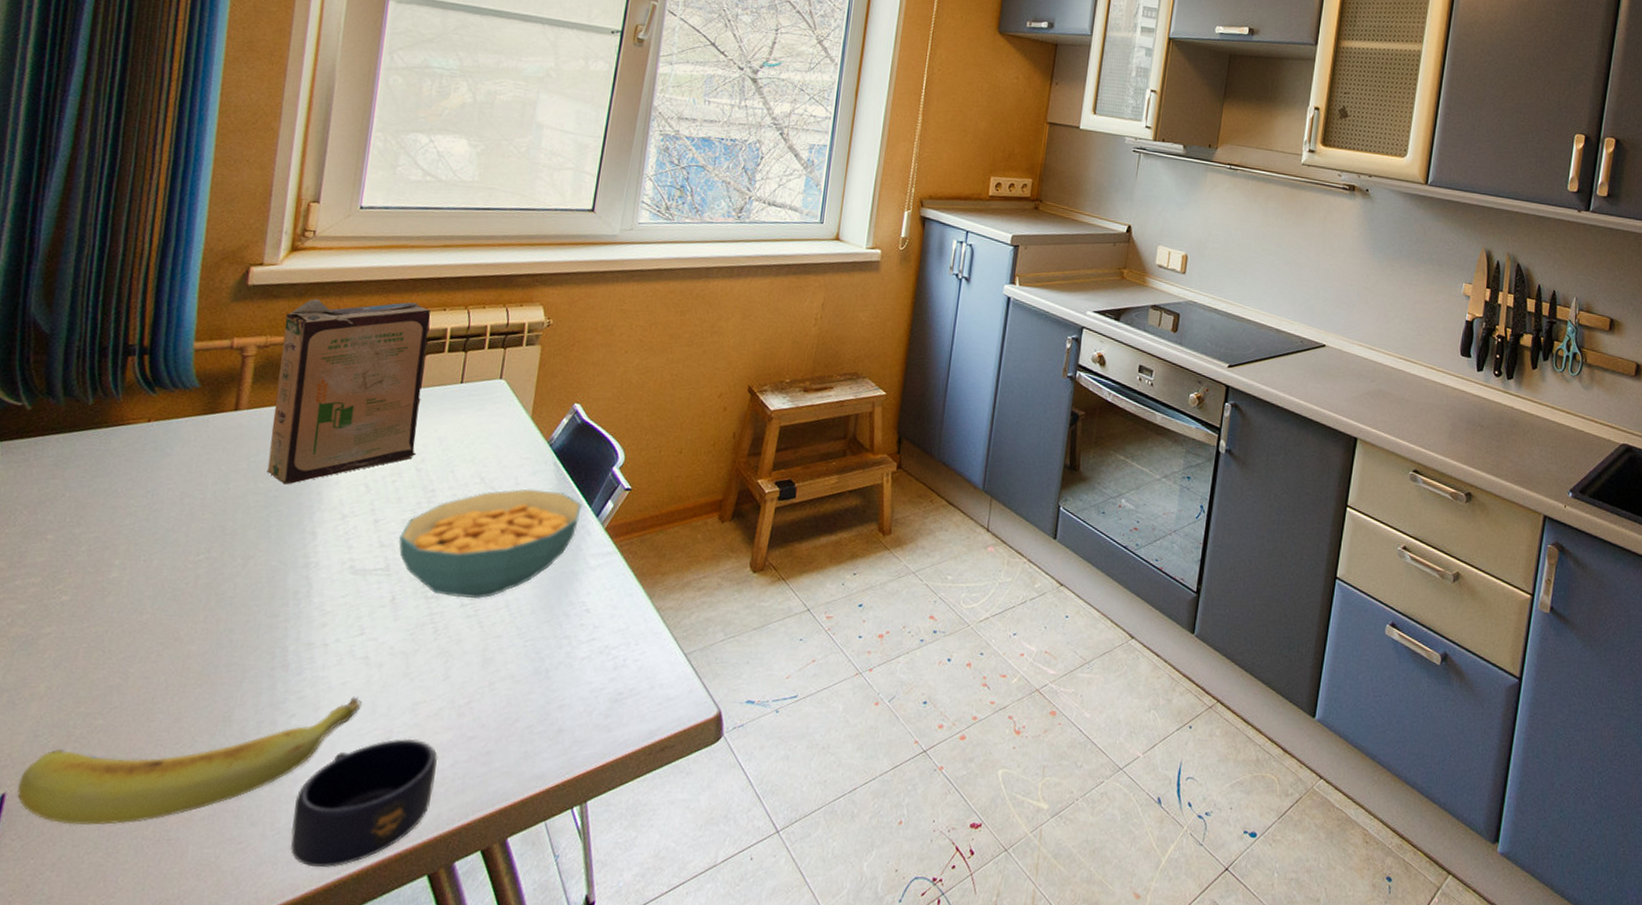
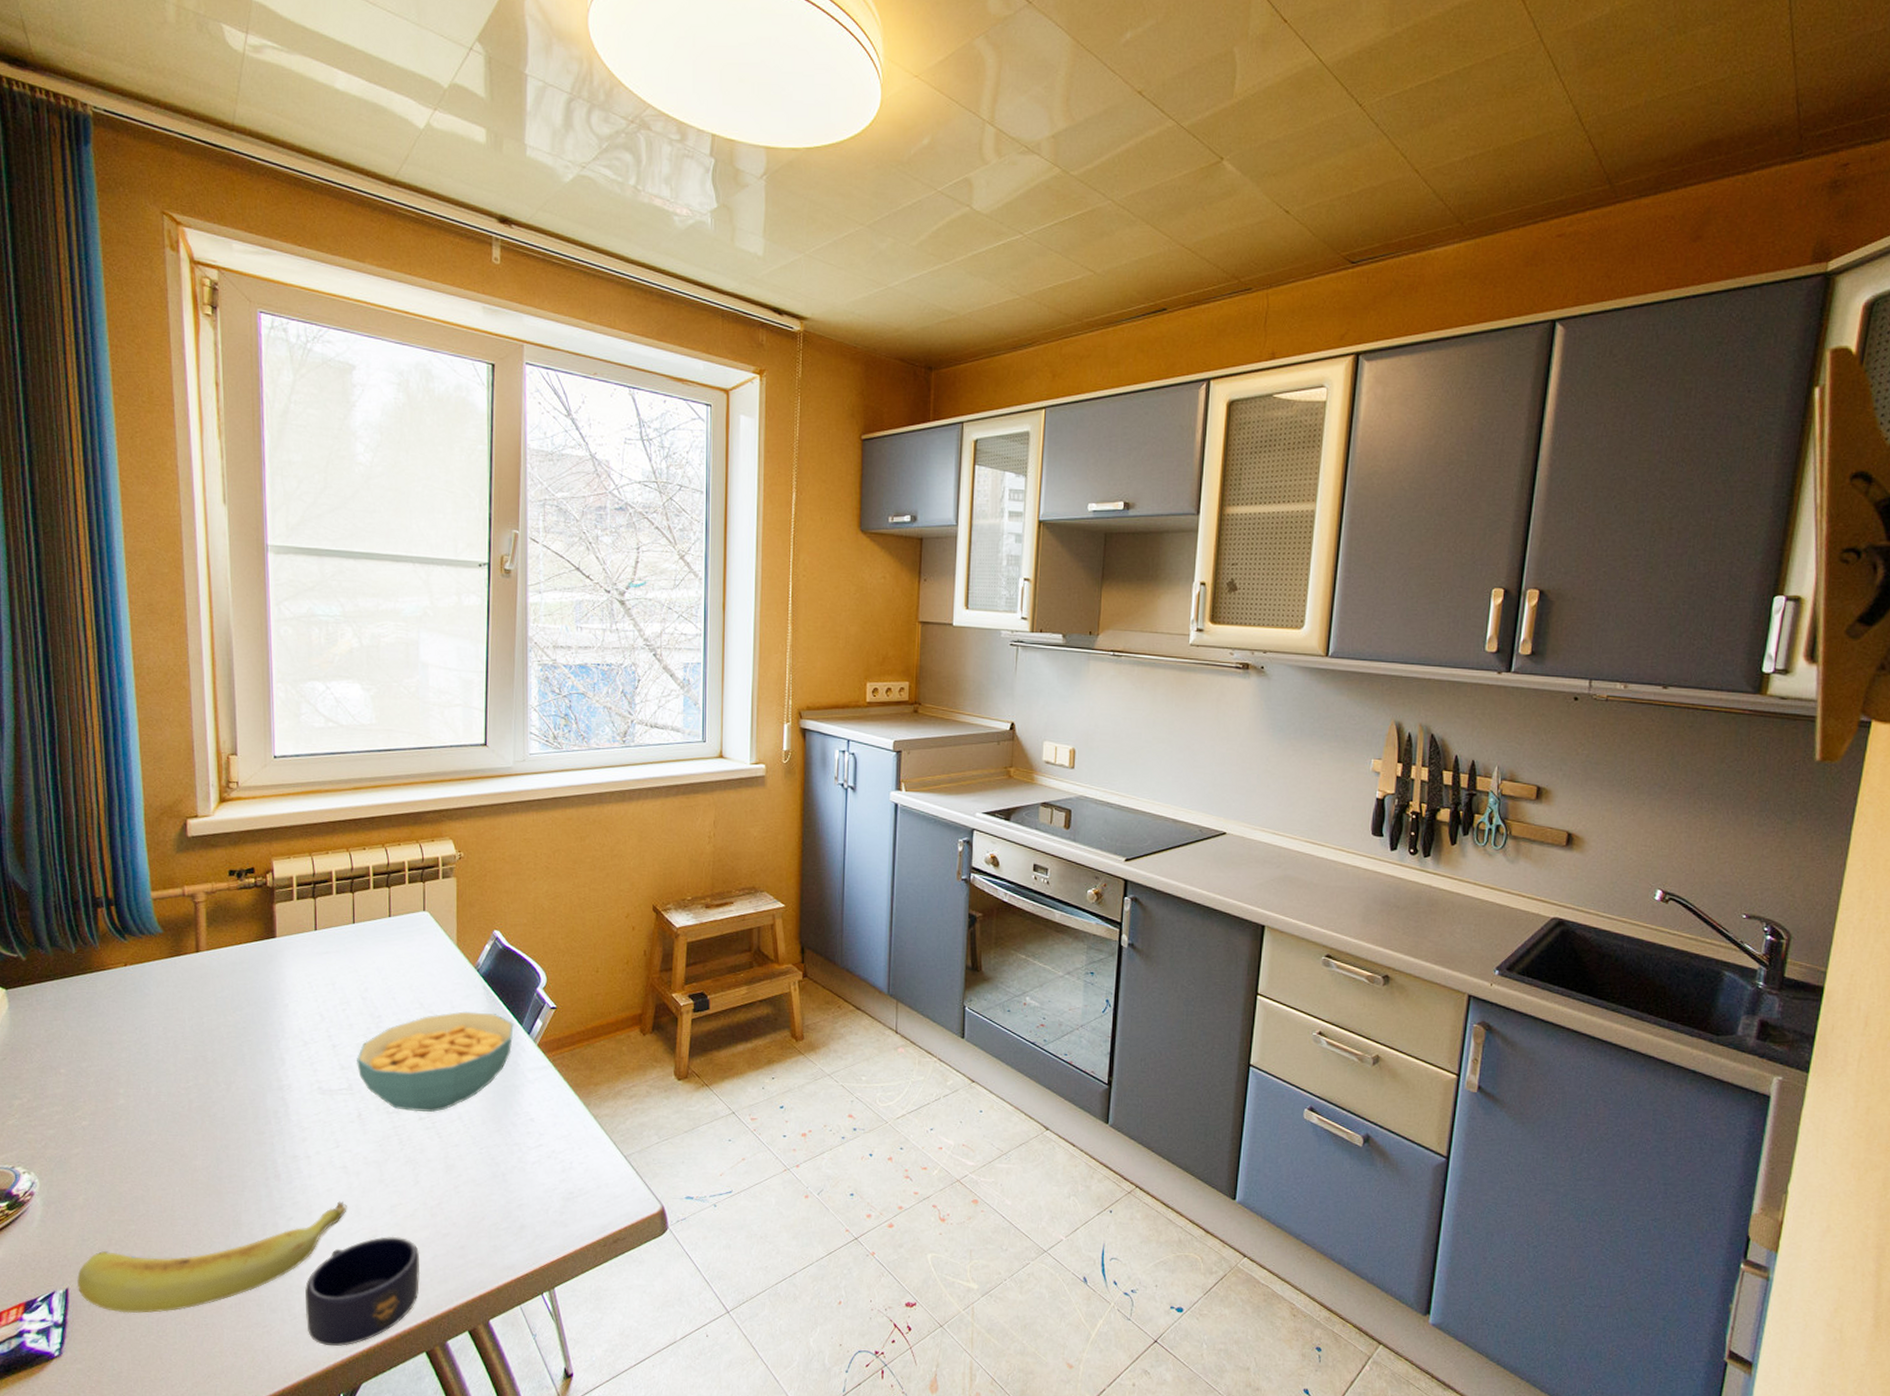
cereal box: present [267,299,430,485] -> none [226,844,360,1017]

